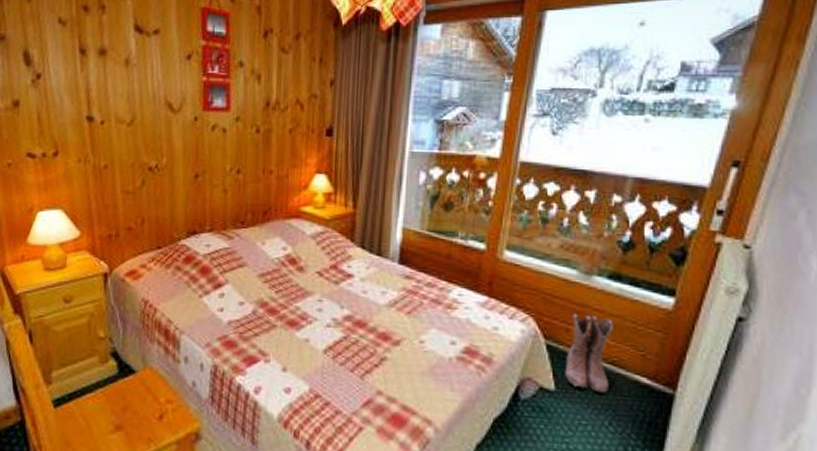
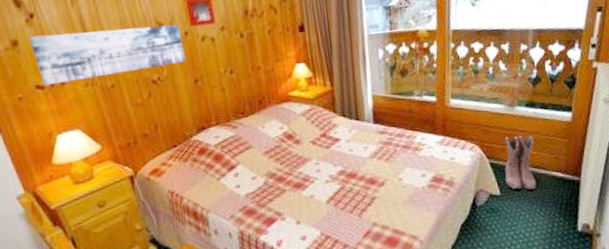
wall art: none [30,98,191,155] -> present [28,24,187,86]

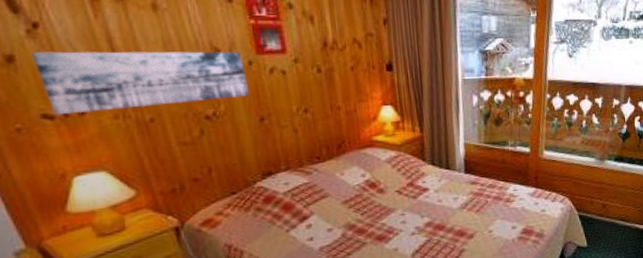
boots: present [504,136,536,190] -> none [592,189,621,242]

